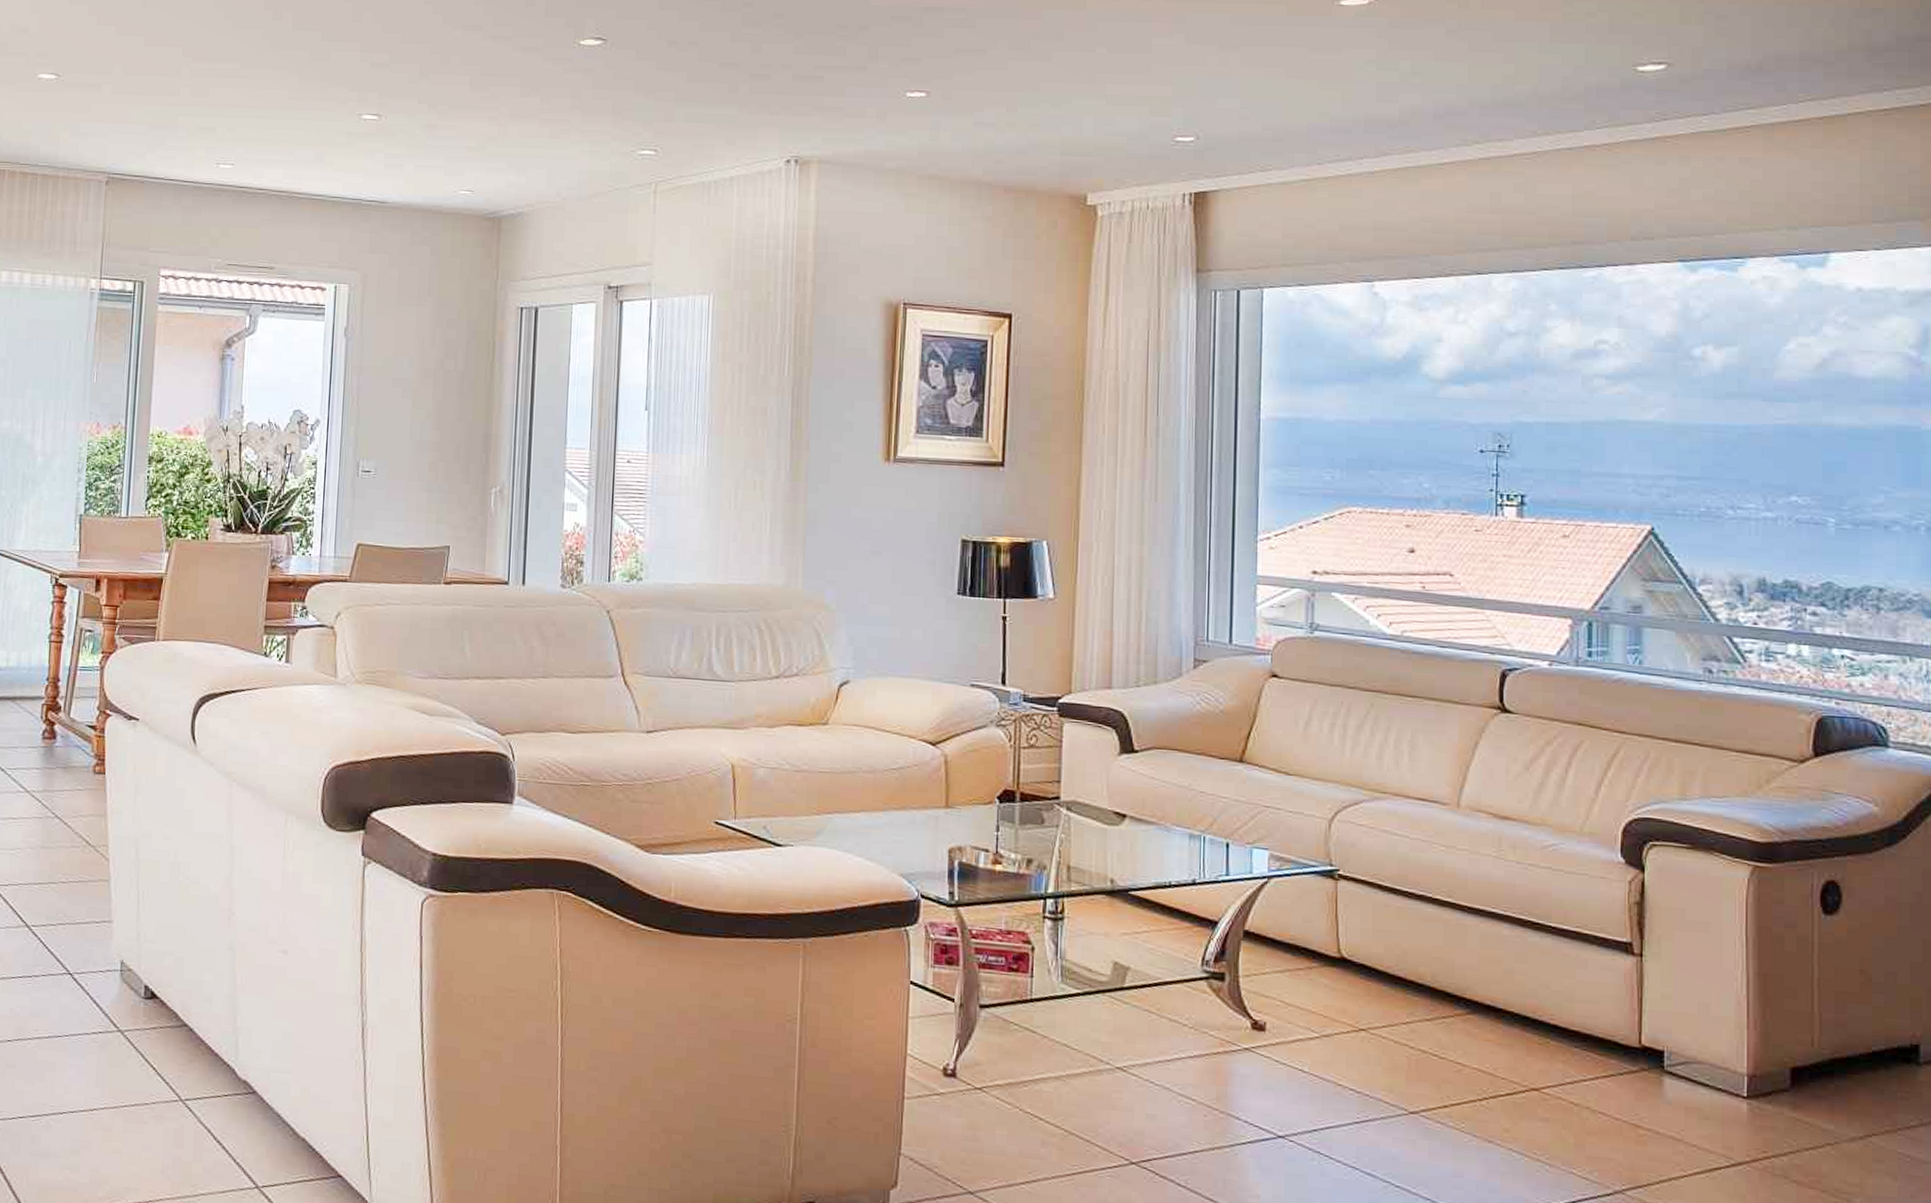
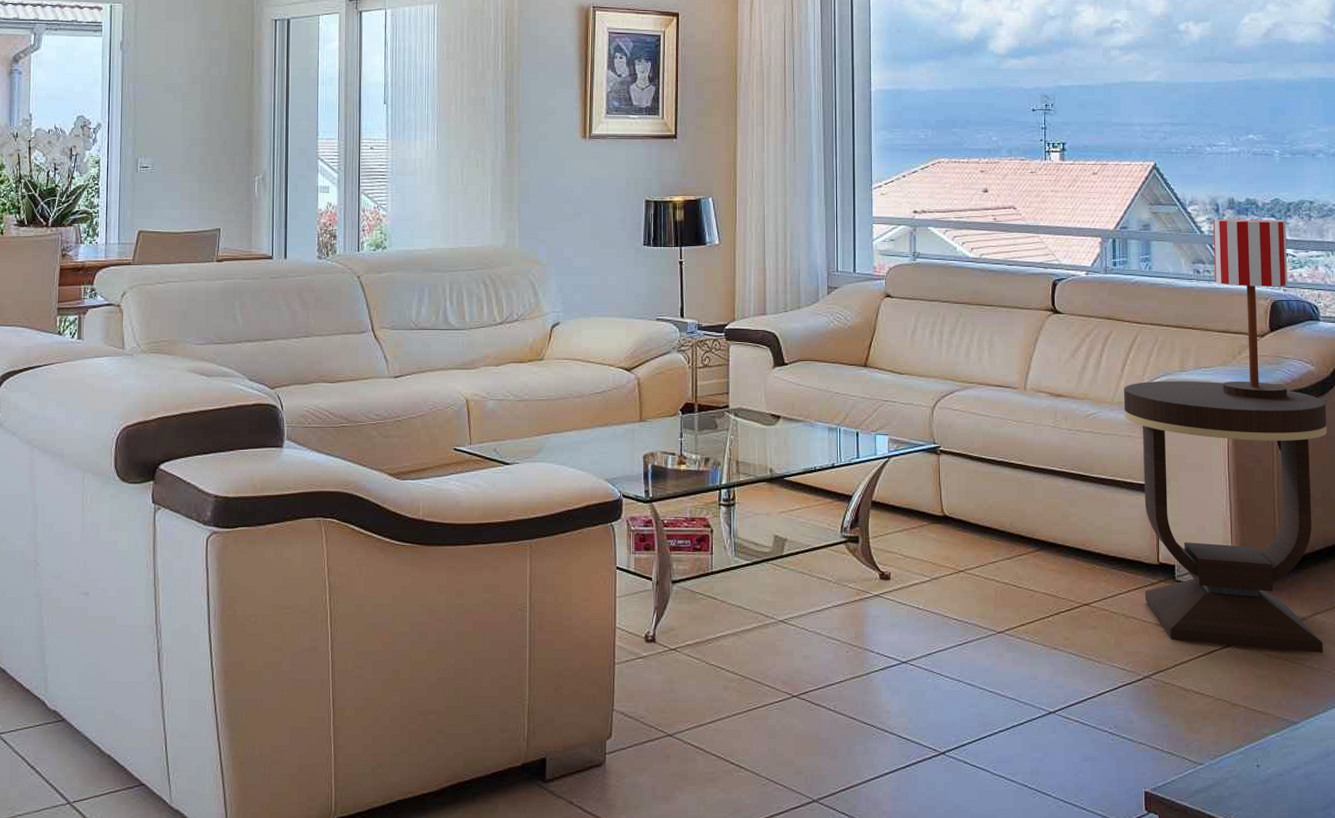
side table: none [1597,809,1896,1188] -> present [1123,381,1327,653]
table lamp: none [1733,604,1842,847] -> present [1212,219,1288,399]

